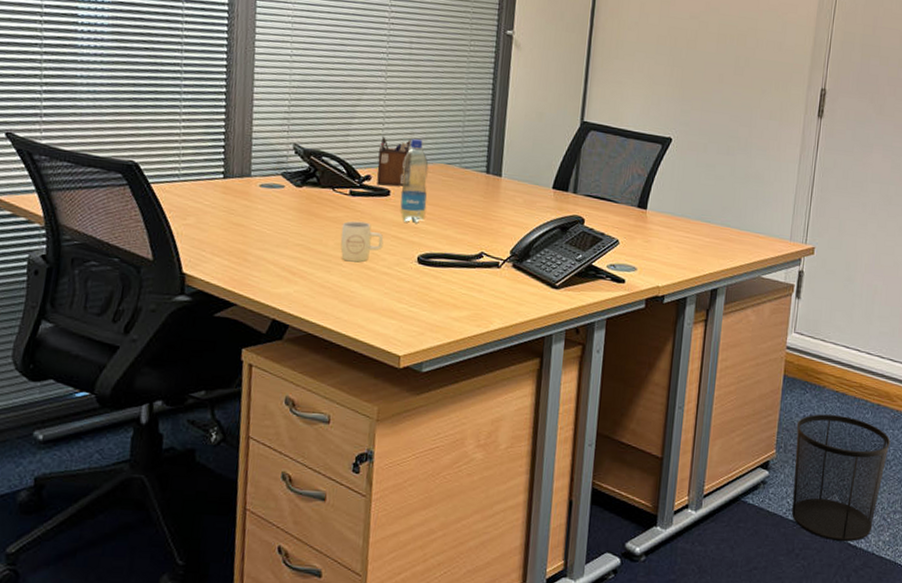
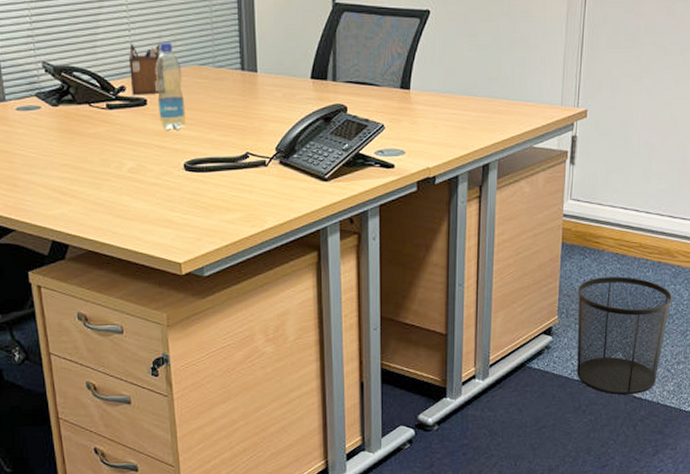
mug: present [340,220,384,262] -> none [104,134,148,176]

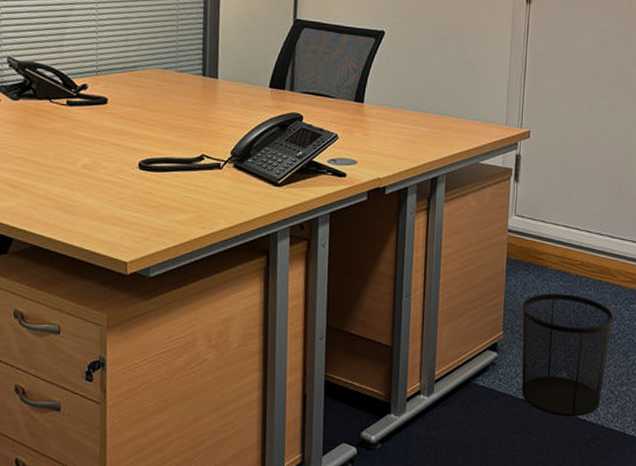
desk organizer: present [128,43,162,95] -> none [93,45,126,94]
bottle: present [155,43,186,130] -> none [118,46,145,129]

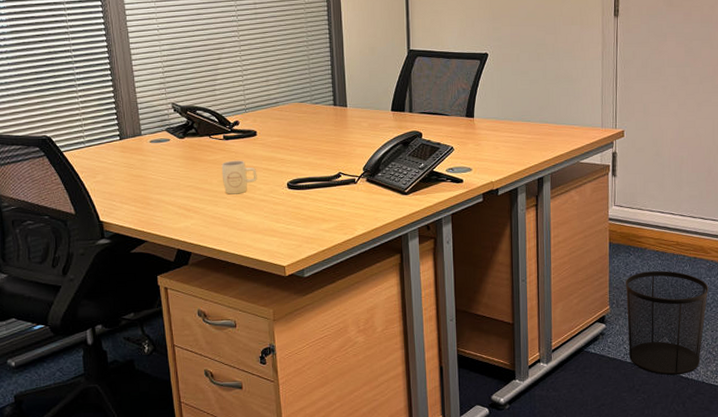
mug: none [60,130,104,172] -> present [221,160,257,195]

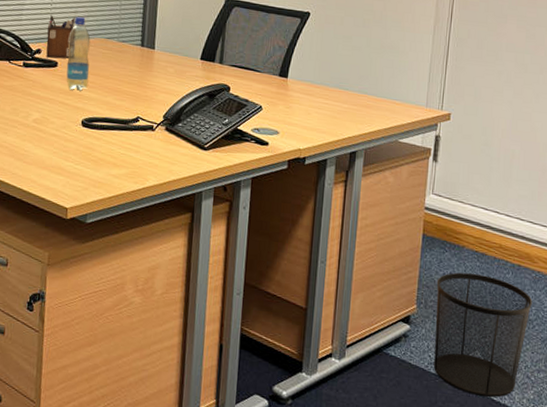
mug: present [221,160,257,195] -> none [15,89,53,125]
desk organizer: none [241,85,269,128] -> present [46,15,75,59]
bottle: none [263,85,289,156] -> present [66,17,91,91]

